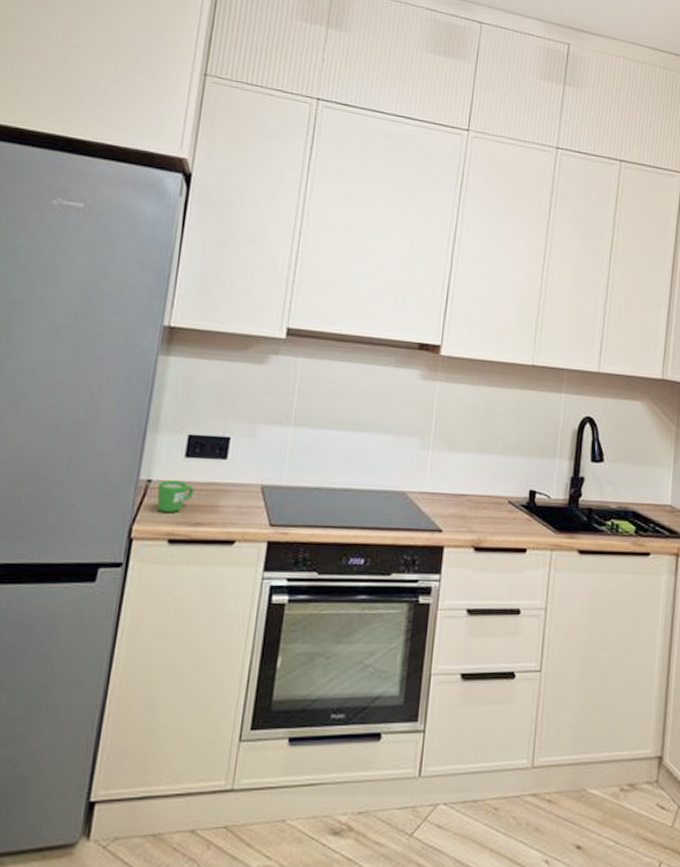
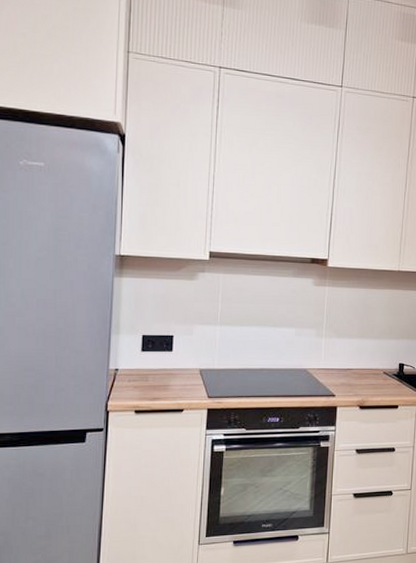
mug: present [157,480,194,513] -> none [123,369,150,392]

